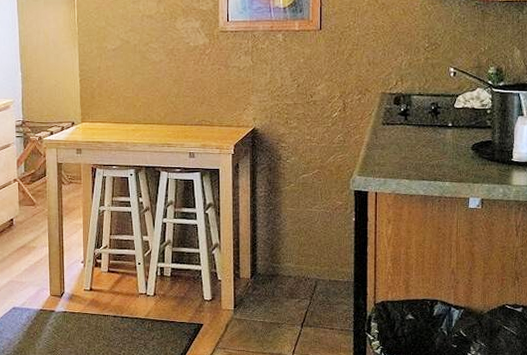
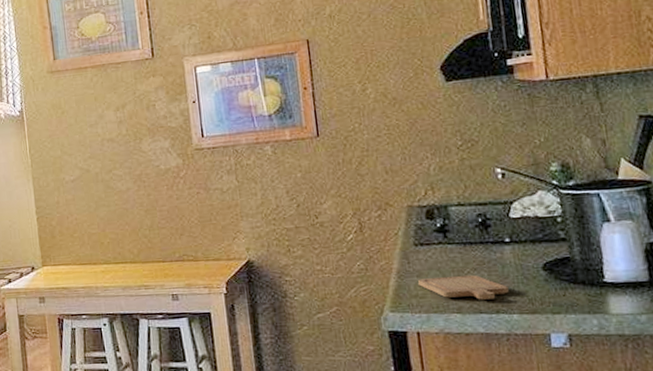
chopping board: none [382,150,445,170] -> present [418,274,509,300]

